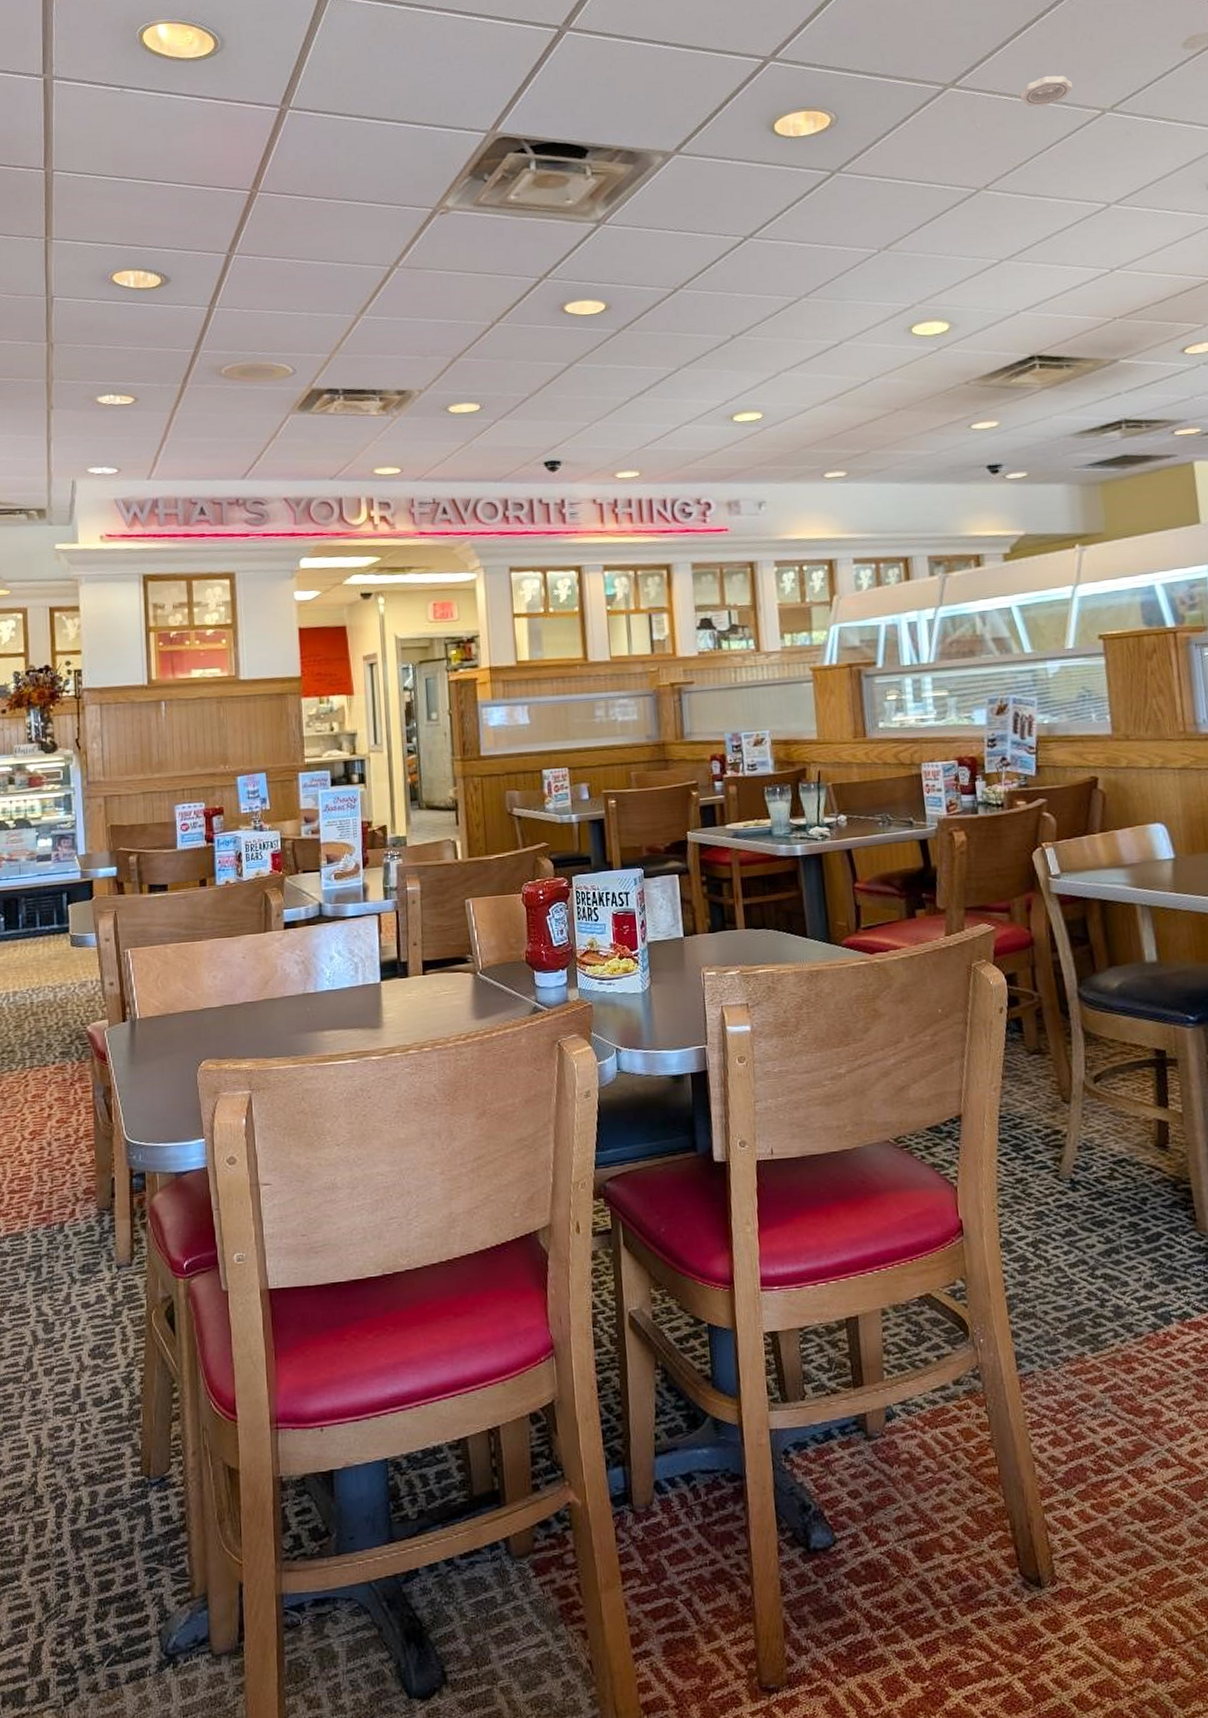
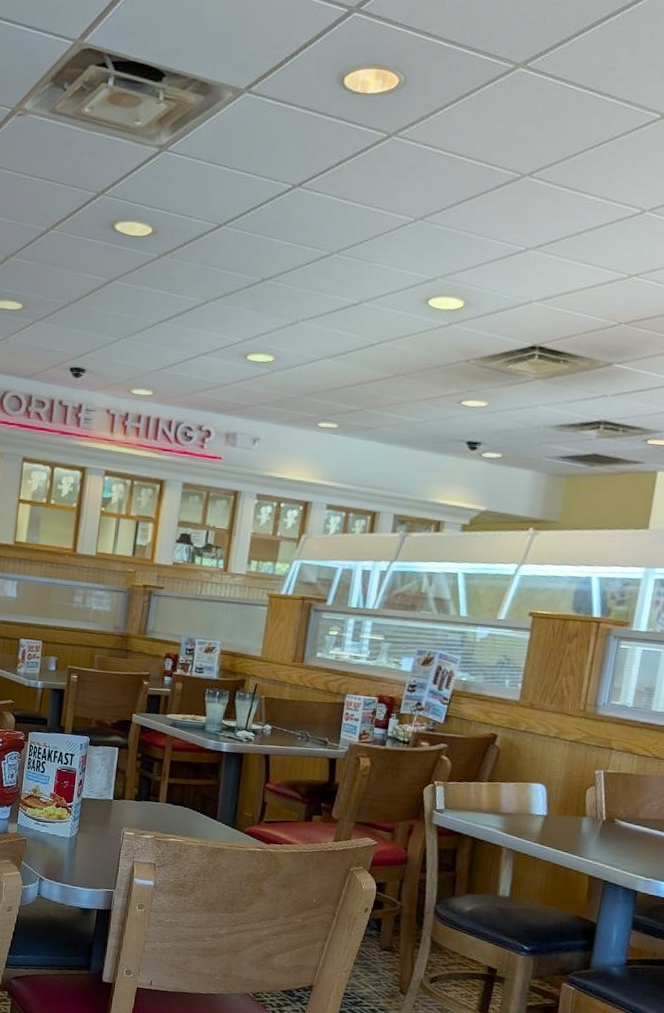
smoke detector: present [1020,75,1073,107] -> none [586,70,640,101]

